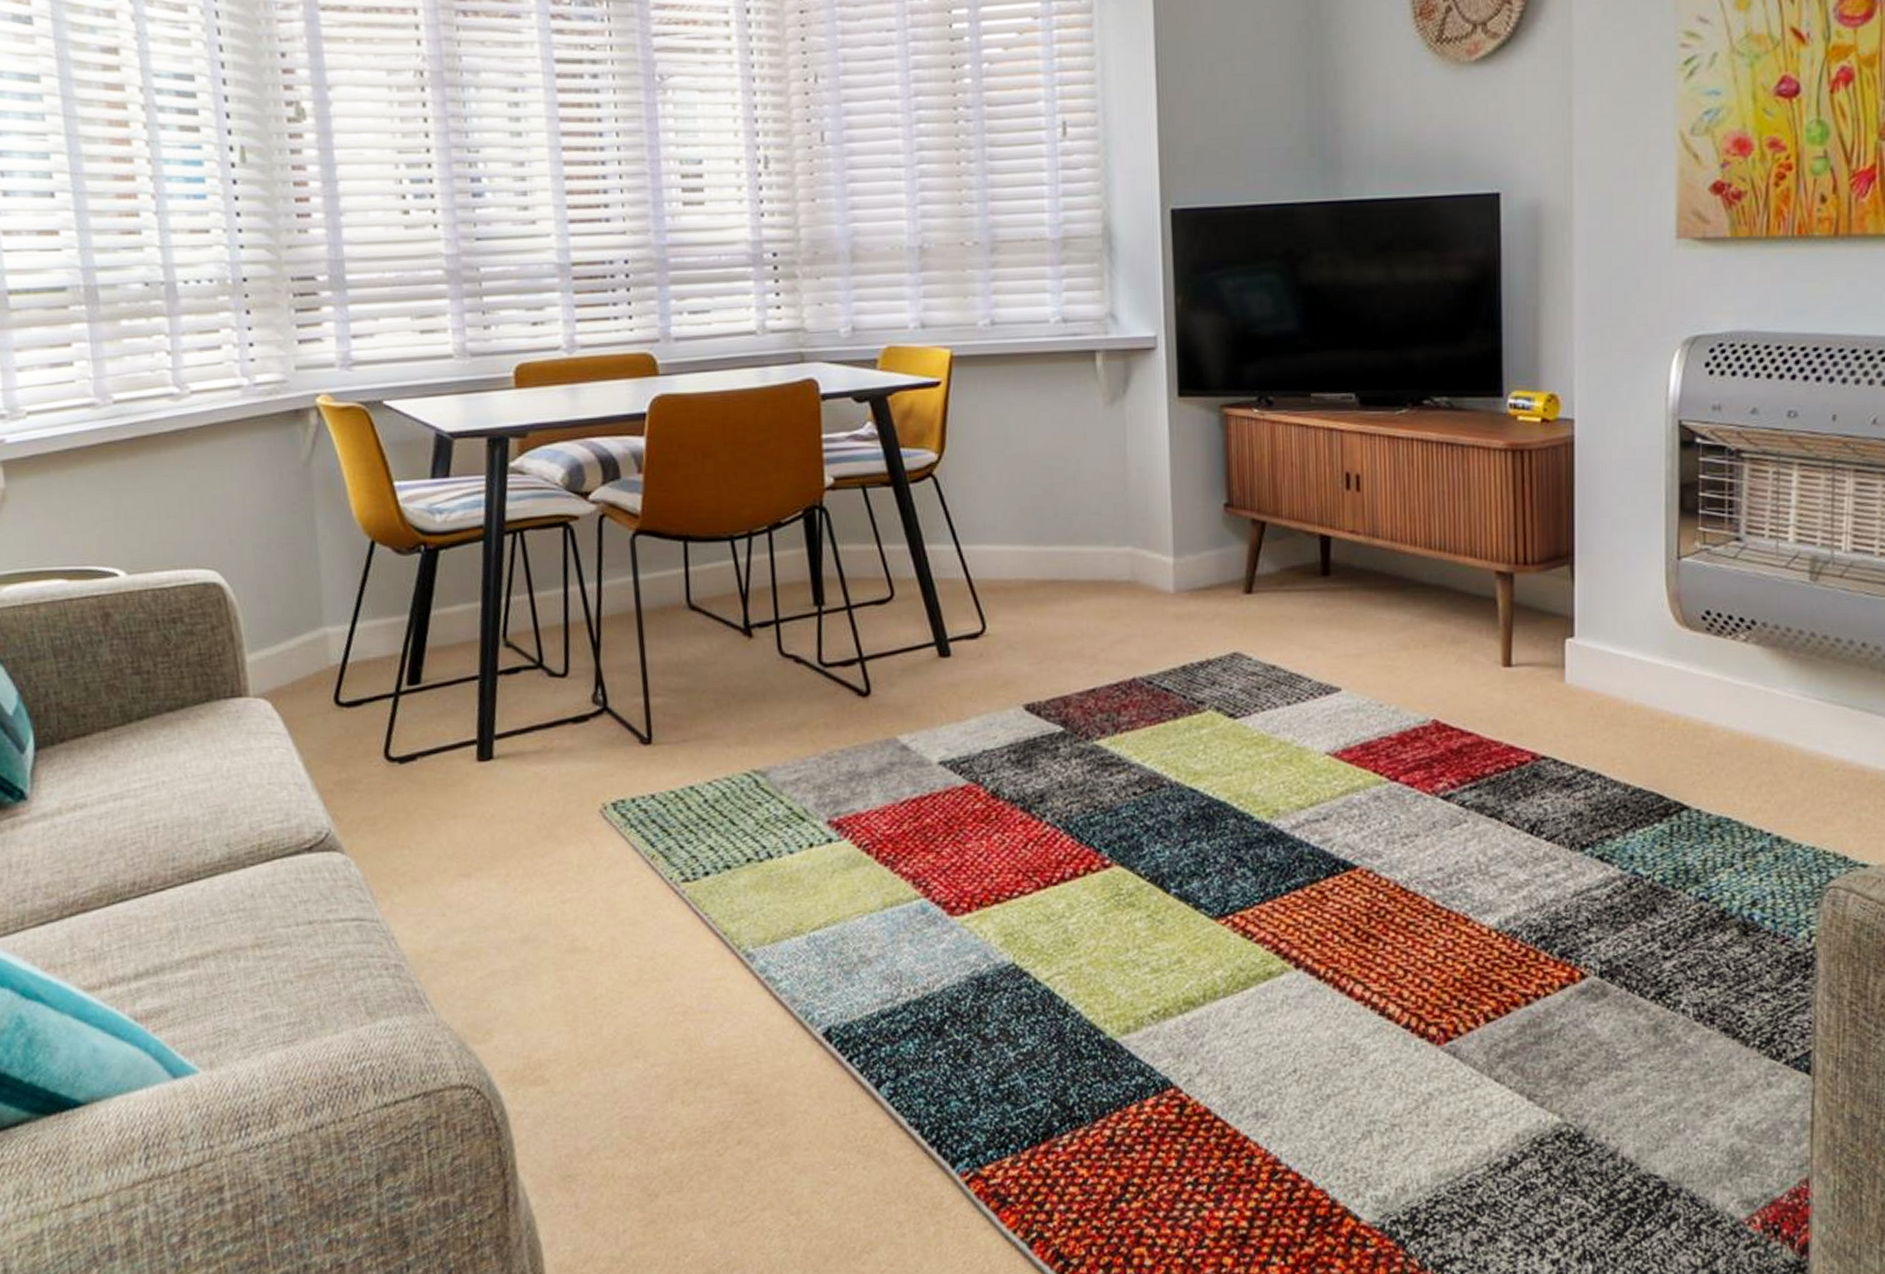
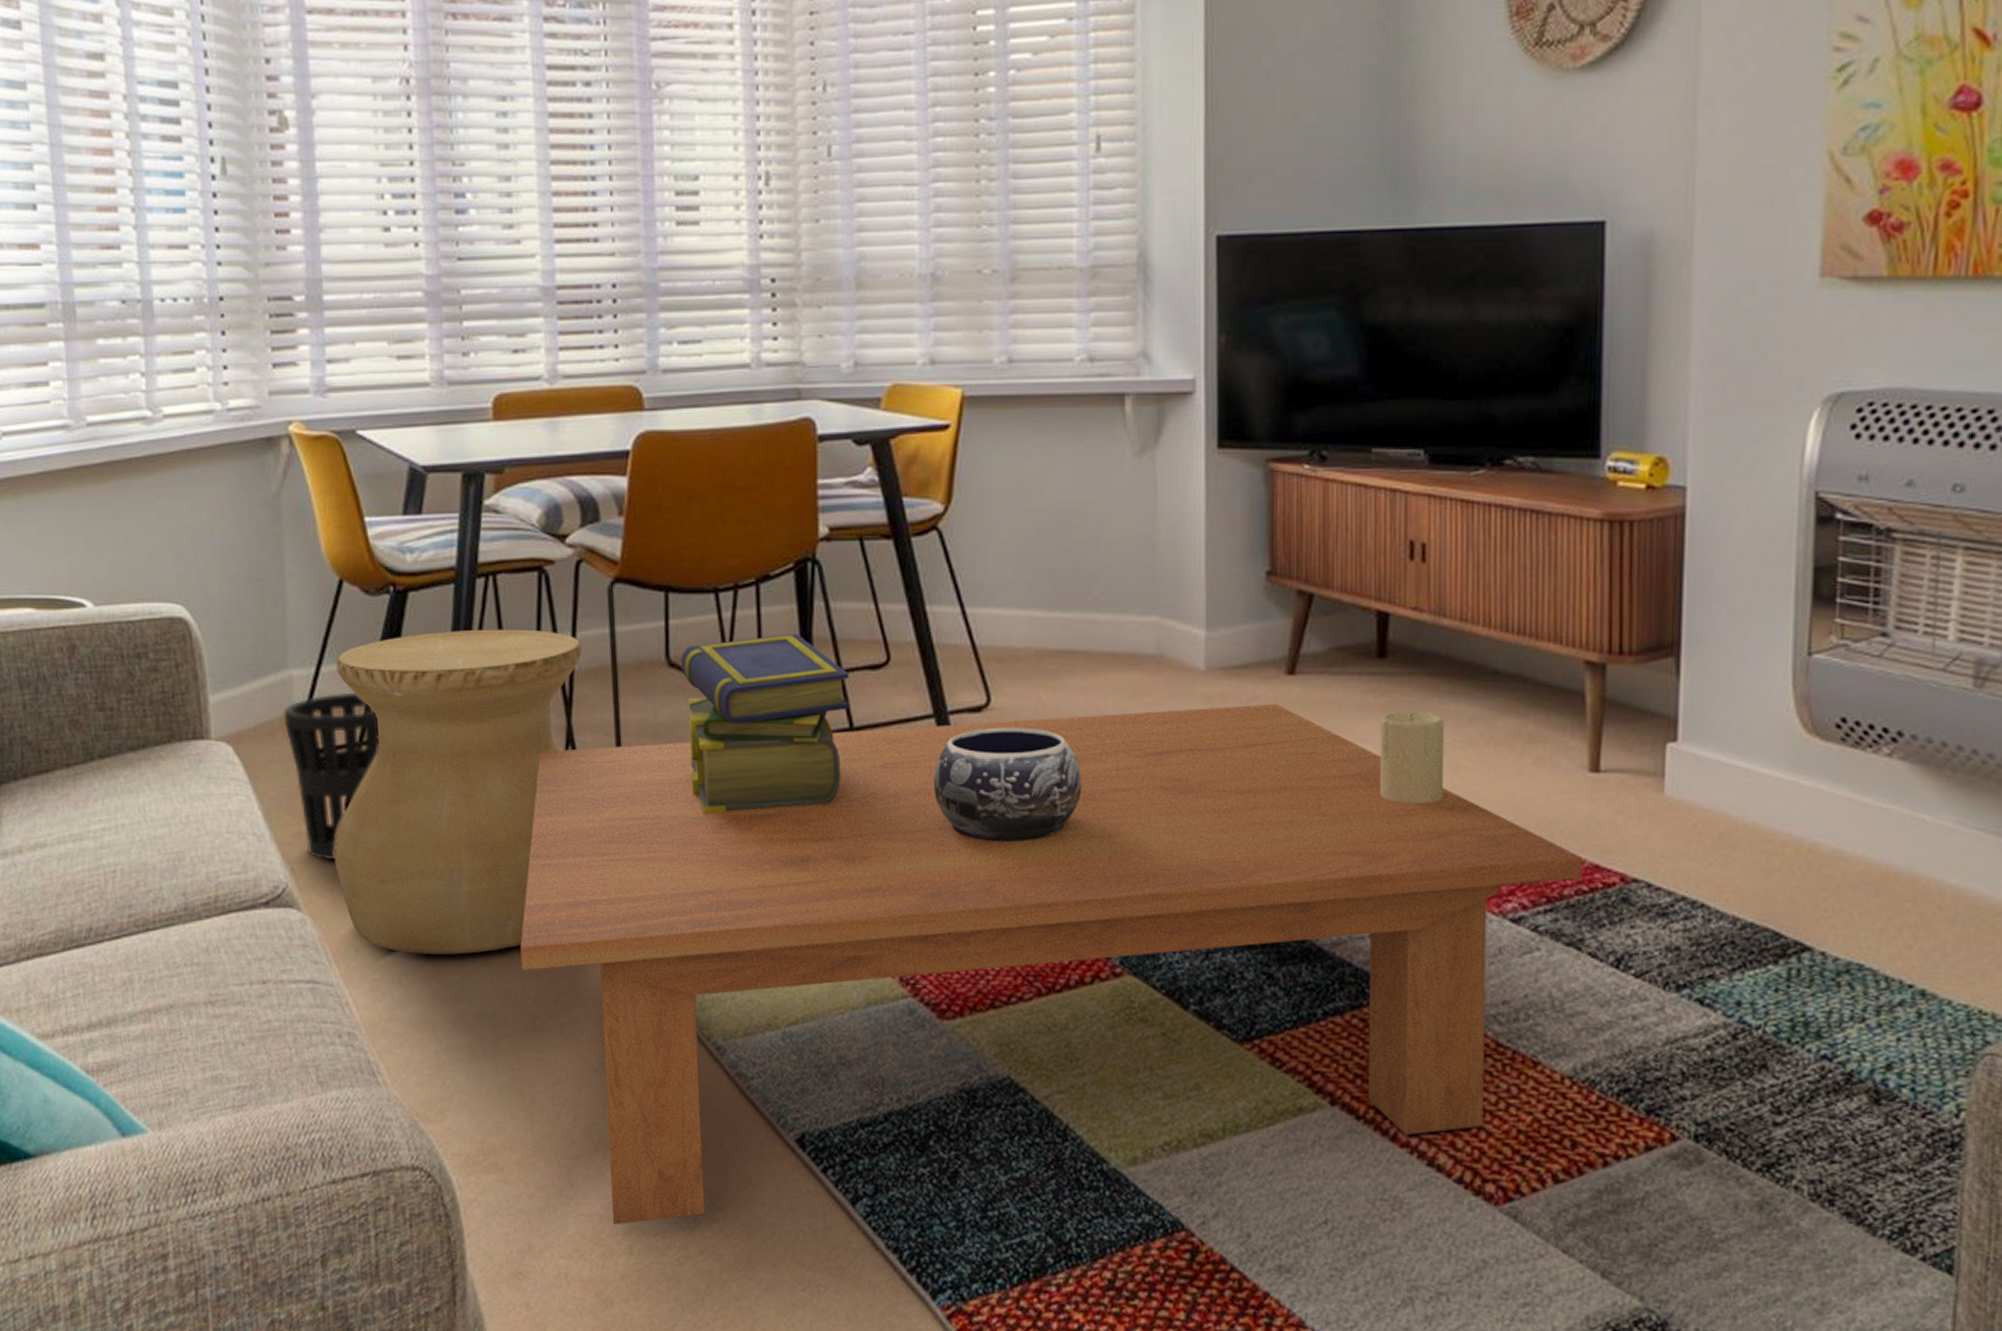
wastebasket: none [320,646,416,804] -> present [283,692,380,859]
side table: none [370,580,609,887] -> present [334,629,583,955]
coffee table: none [558,619,1500,1125] -> present [520,703,1582,1225]
stack of books: none [701,574,859,742] -> present [681,633,851,813]
decorative bowl: none [936,650,1070,754] -> present [933,727,1082,842]
candle: none [1325,620,1382,702] -> present [1379,711,1445,804]

